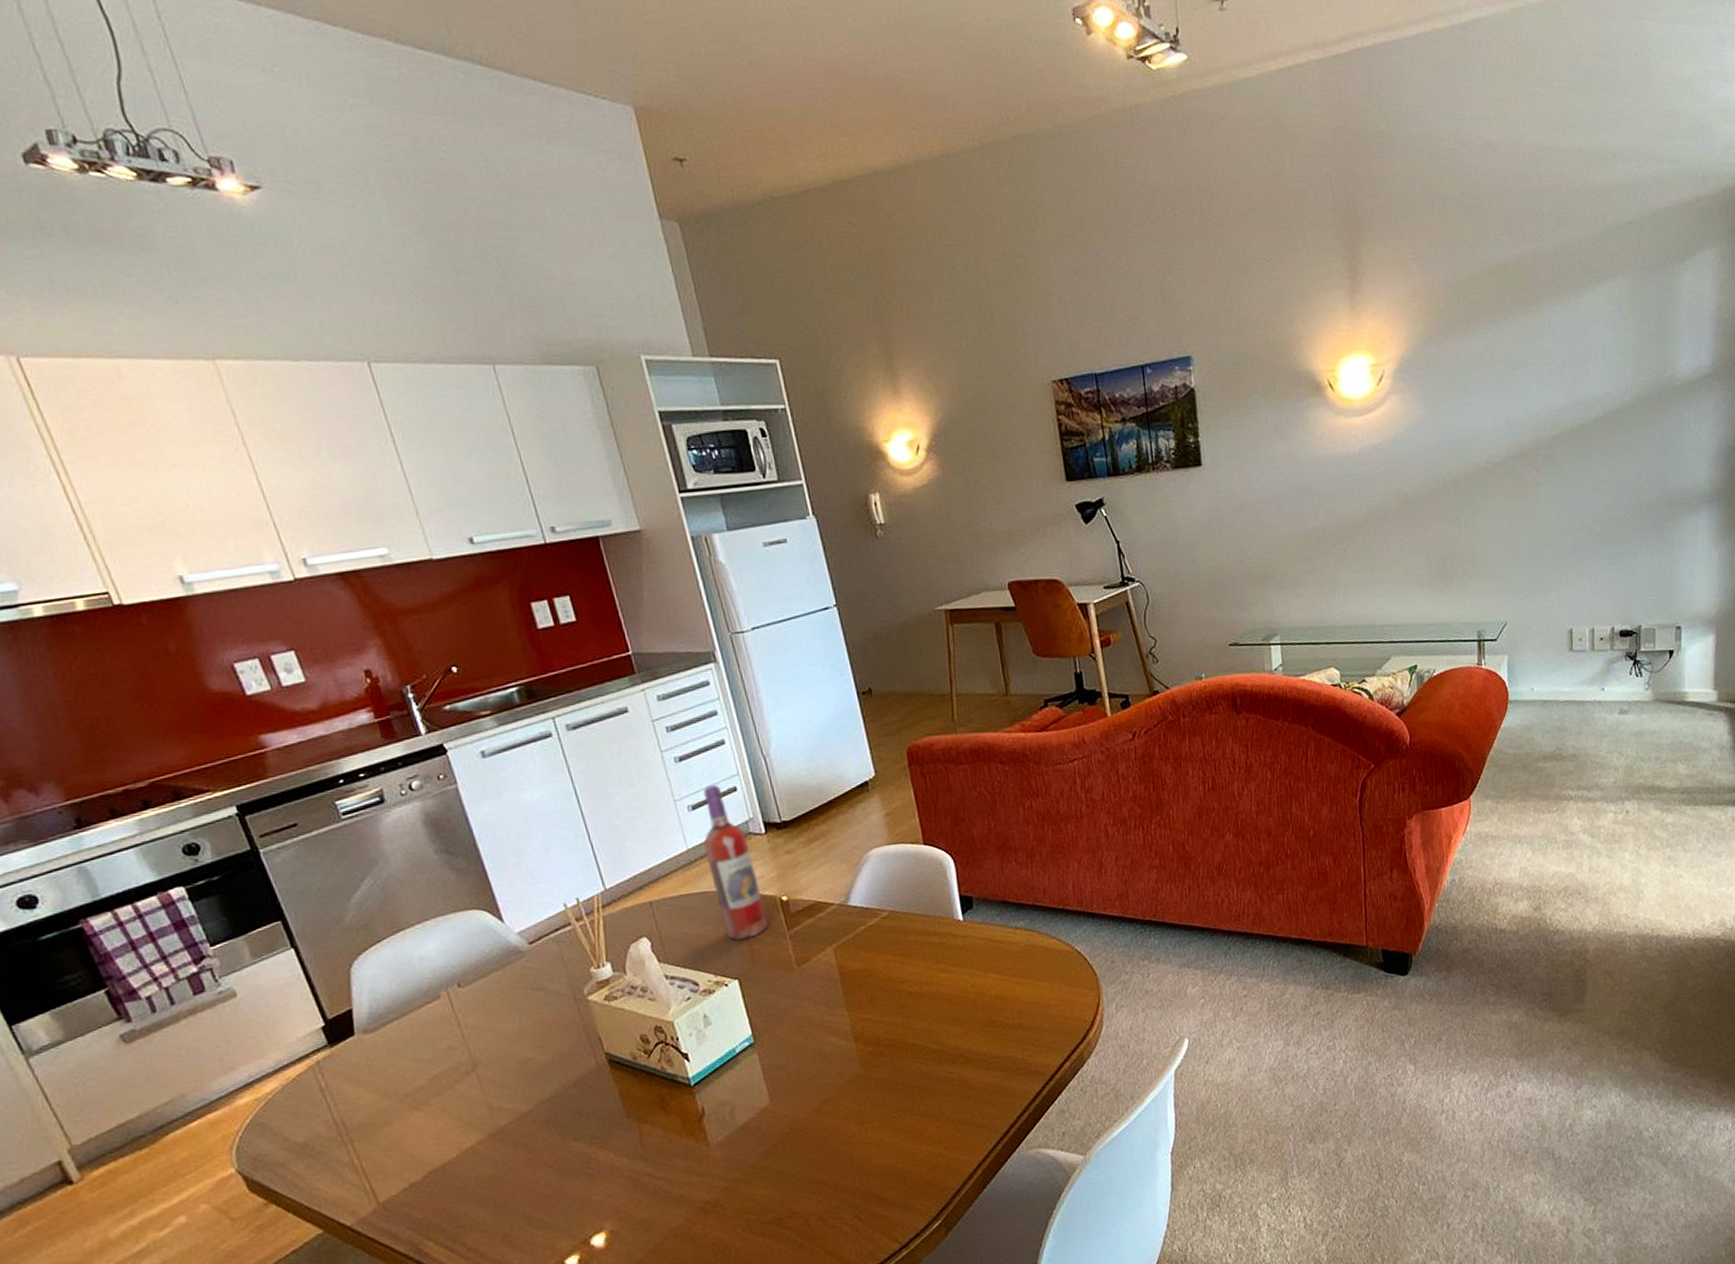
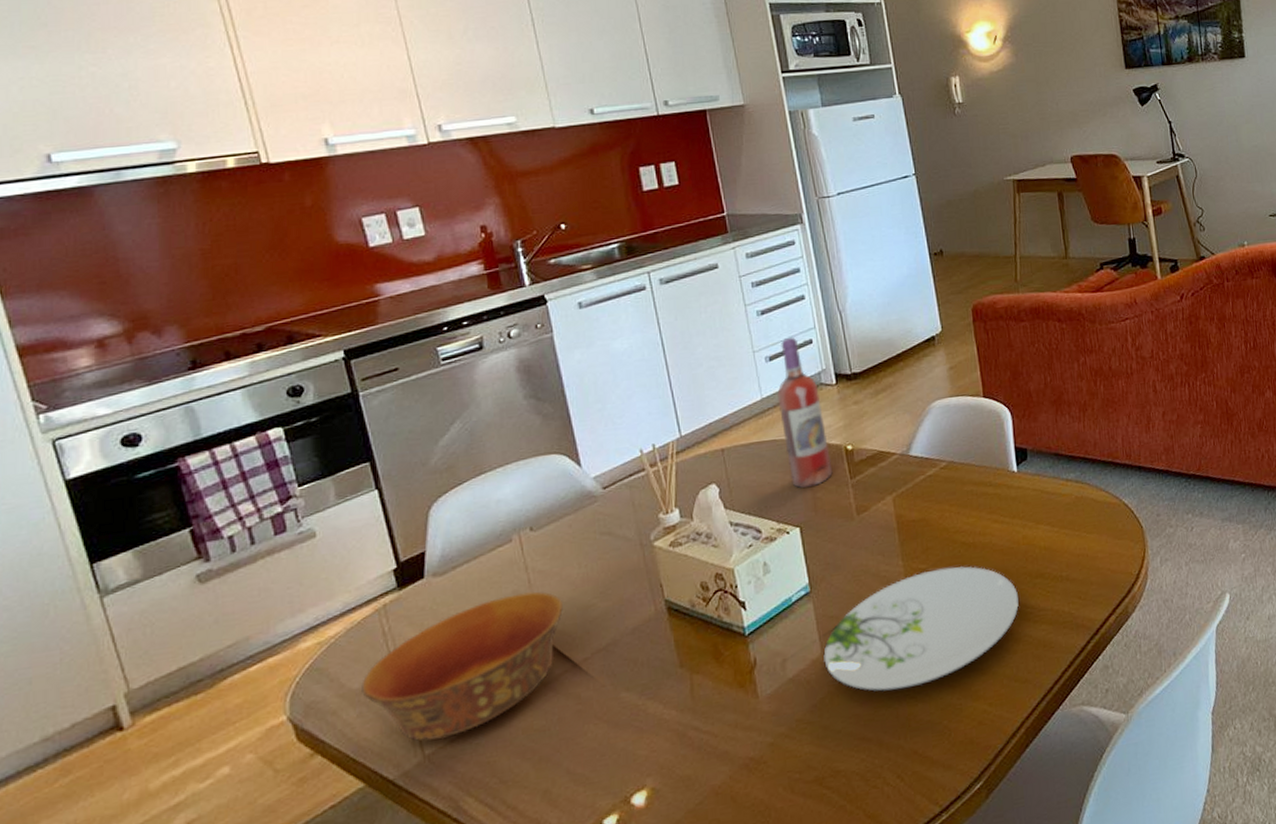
bowl: none [306,1046,501,1190] -> present [362,591,563,741]
plate: none [772,1015,971,1139] -> present [822,566,1020,693]

